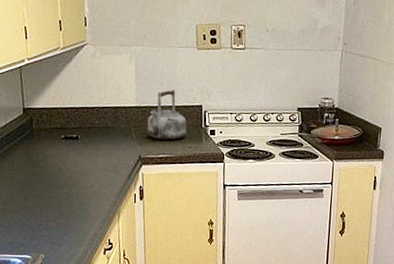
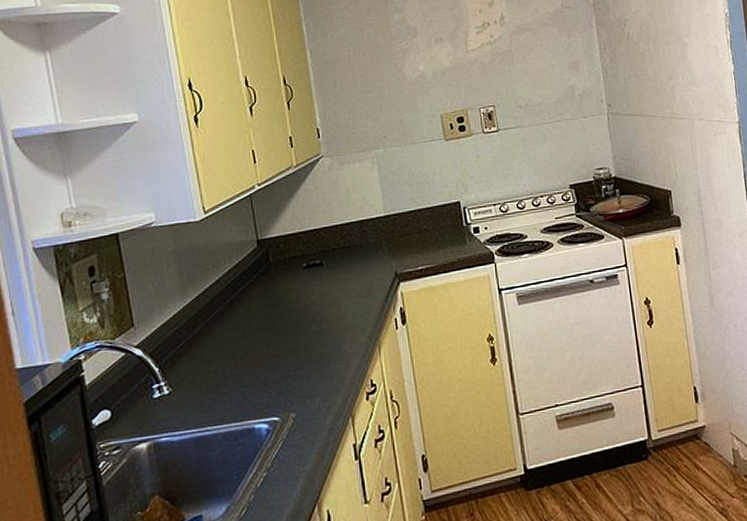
kettle: present [147,89,187,141] -> none [399,189,447,250]

